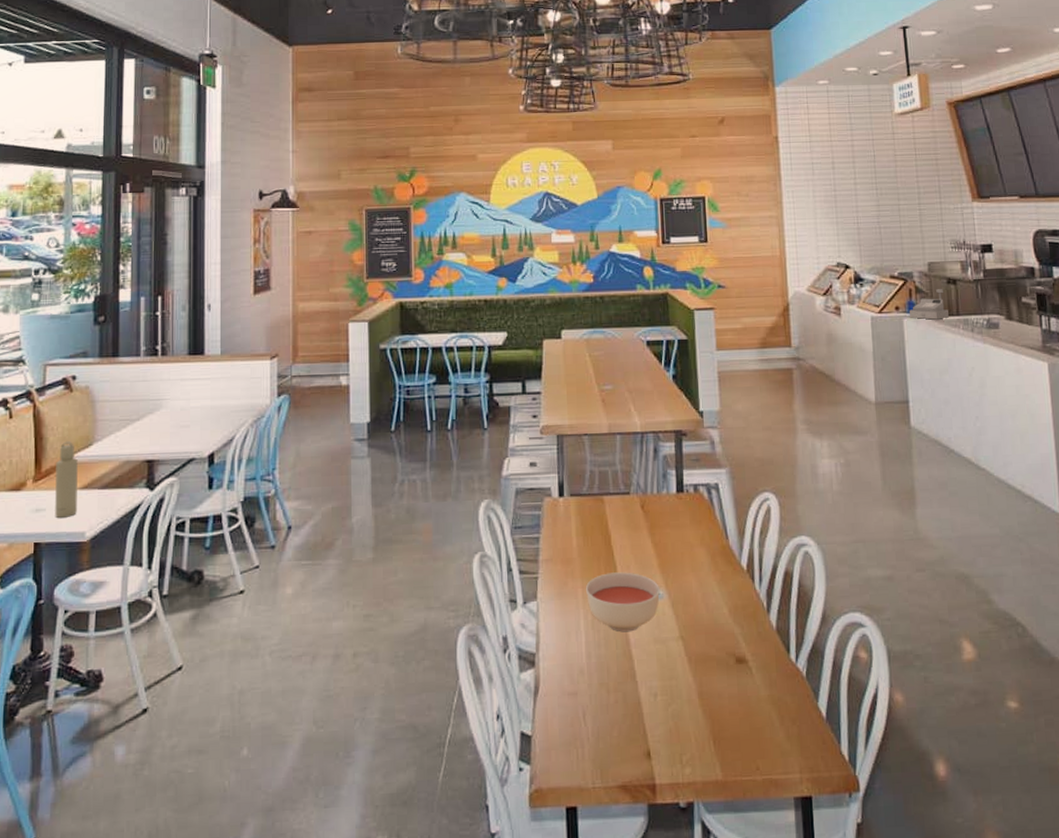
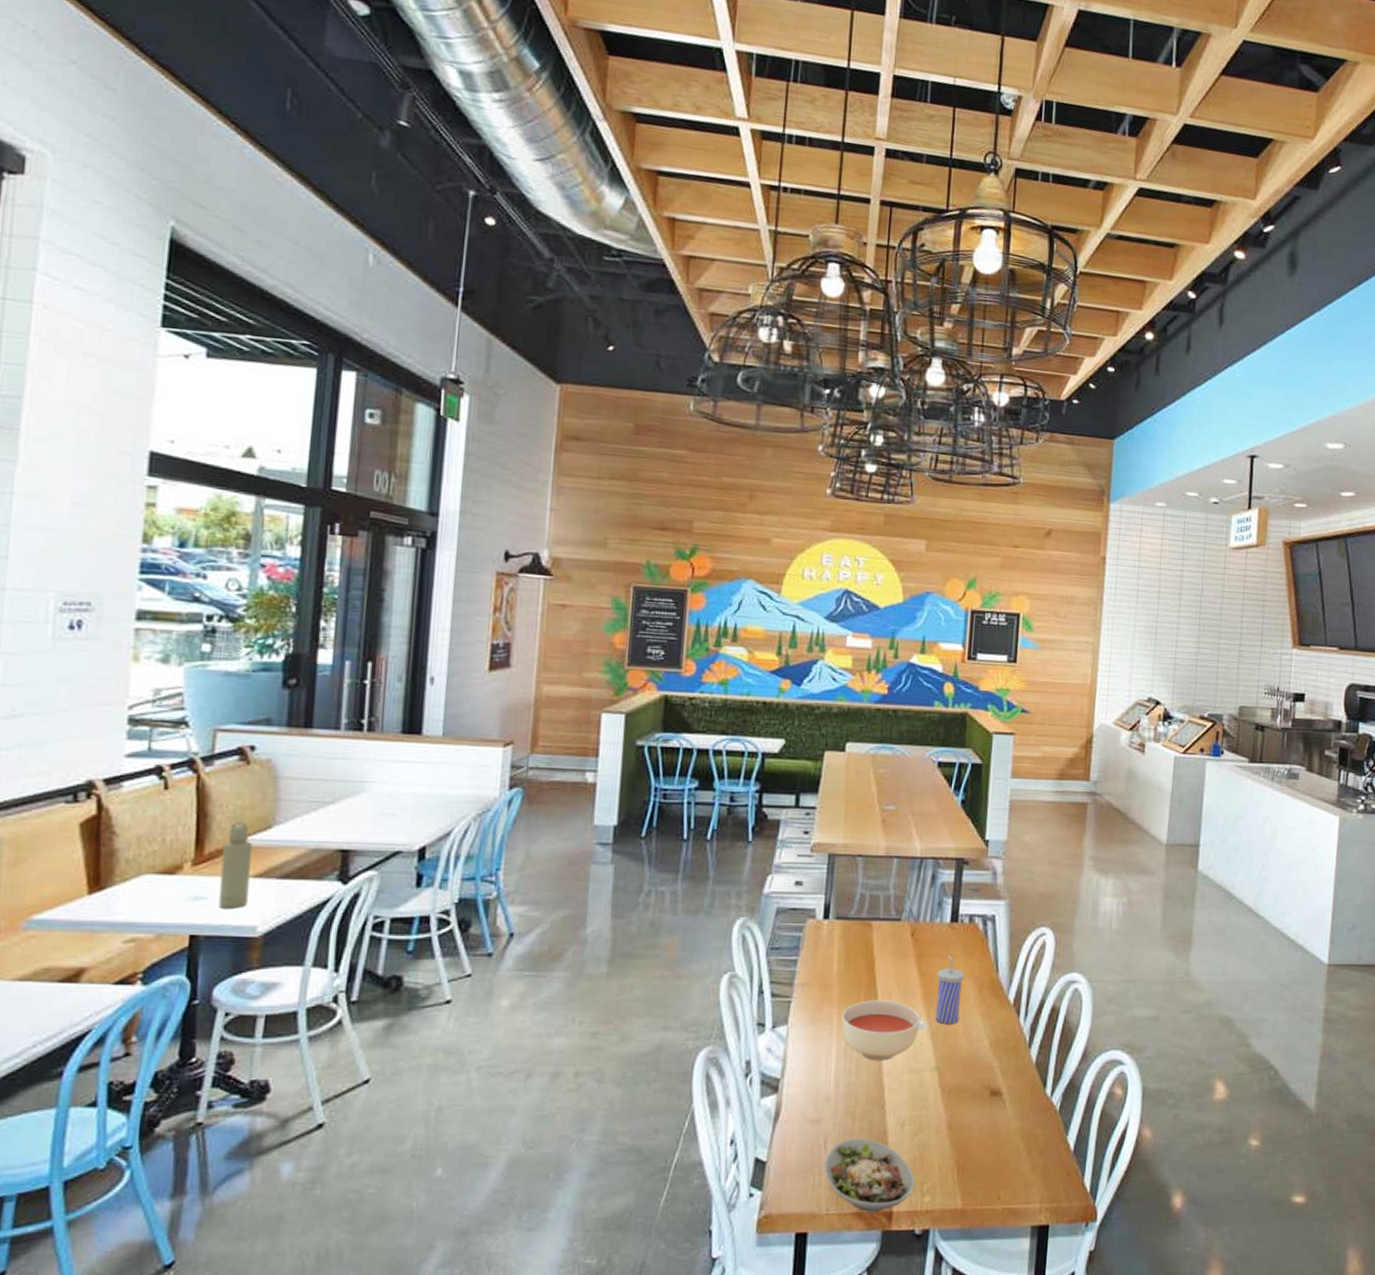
salad: none [585,710,675,786] -> present [824,1138,916,1214]
beverage cup: none [669,525,697,594] -> present [936,955,965,1025]
cash register: present [908,289,949,320] -> none [1212,734,1252,766]

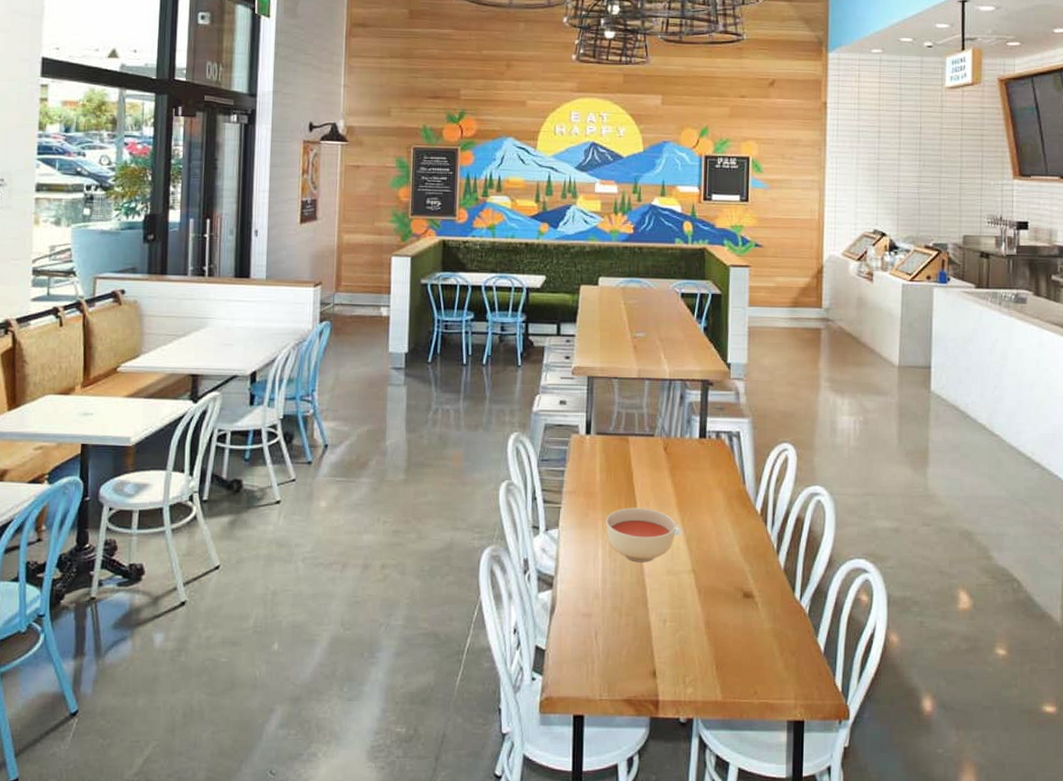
bottle: present [219,821,252,908] -> none [102,352,125,422]
salad: present [824,1138,916,1214] -> none [596,632,679,701]
beverage cup: present [936,955,965,1025] -> none [689,468,715,531]

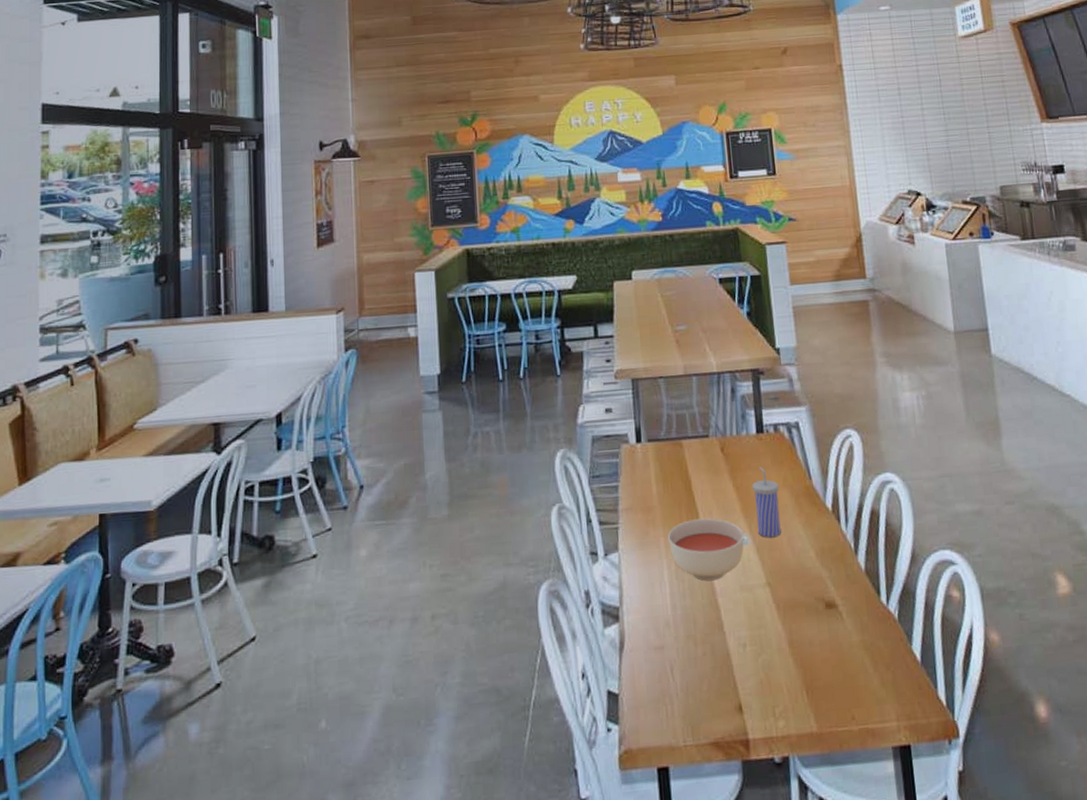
beverage cup: none [689,468,715,531] -> present [752,467,781,538]

